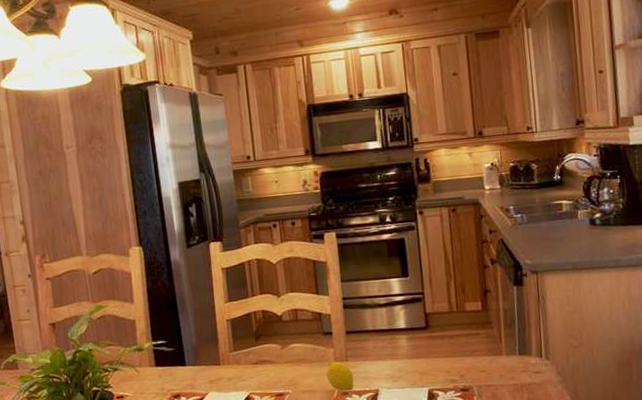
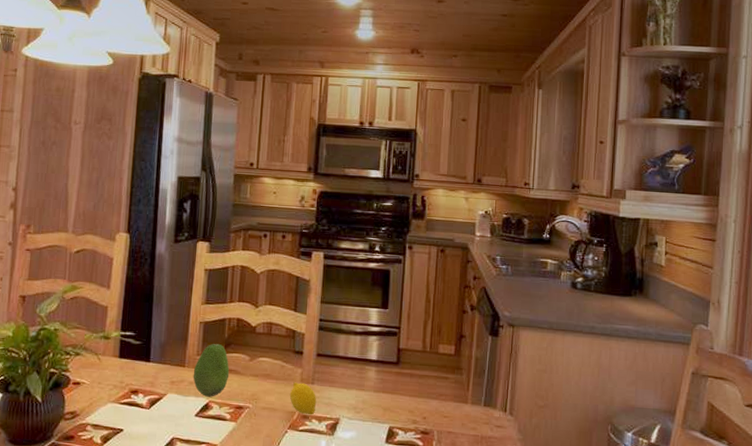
fruit: none [229,337,265,390] -> present [193,343,230,397]

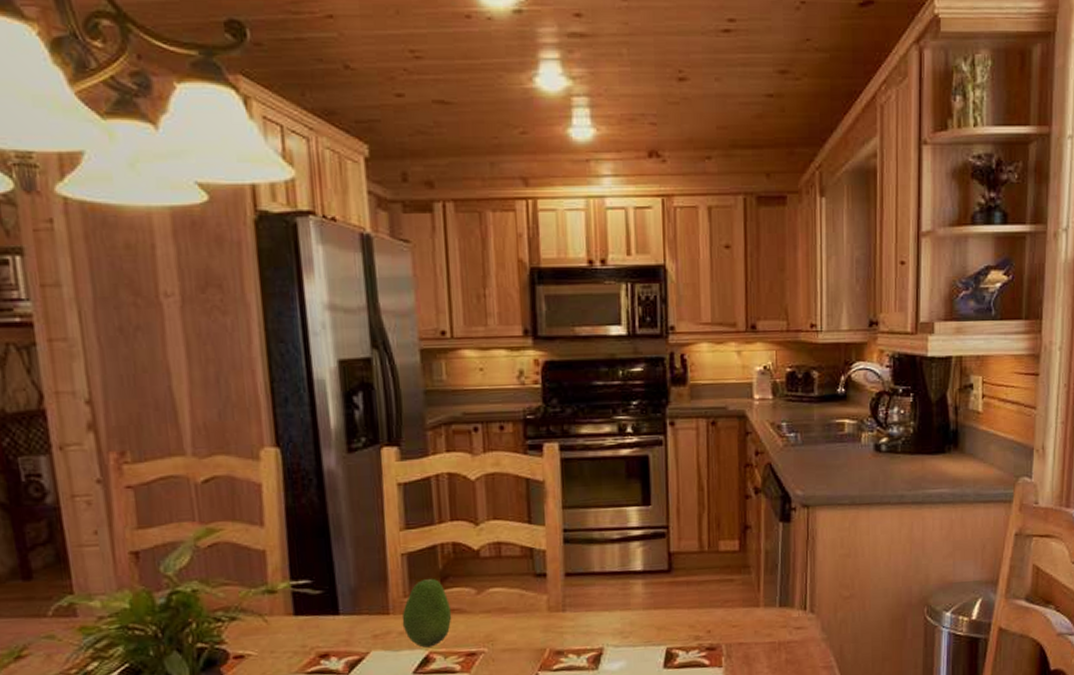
fruit: present [289,382,317,415] -> none [535,612,572,650]

